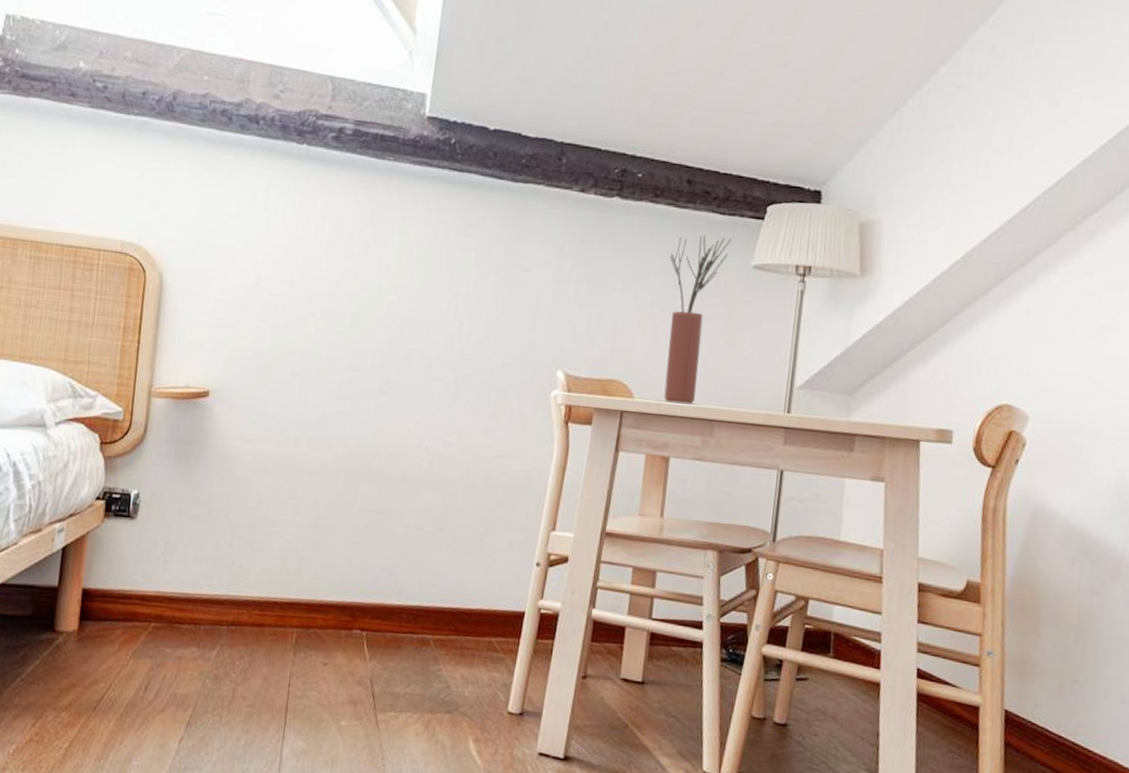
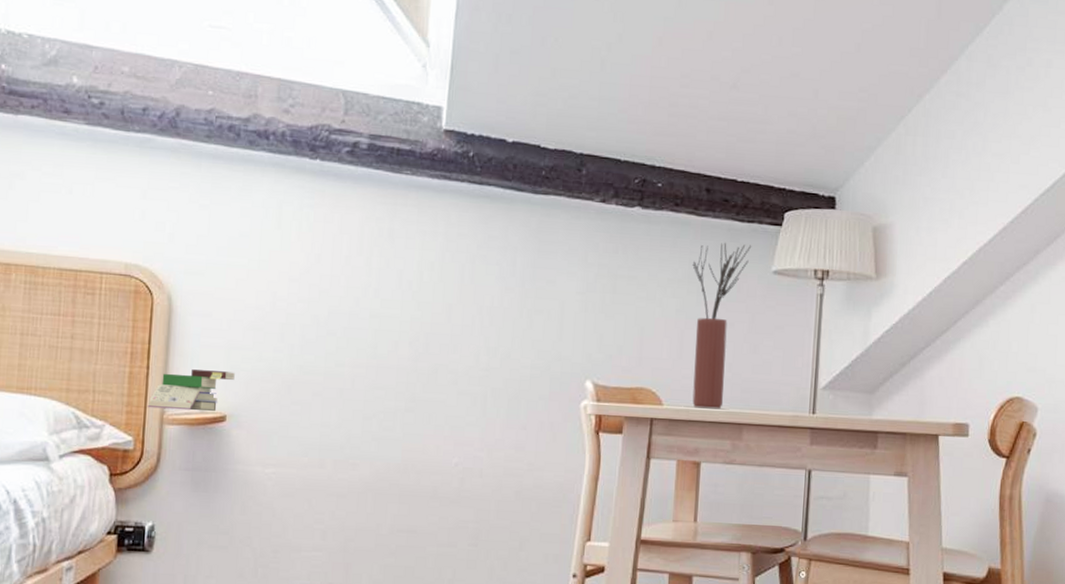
book: none [136,345,219,387] -> present [147,369,235,412]

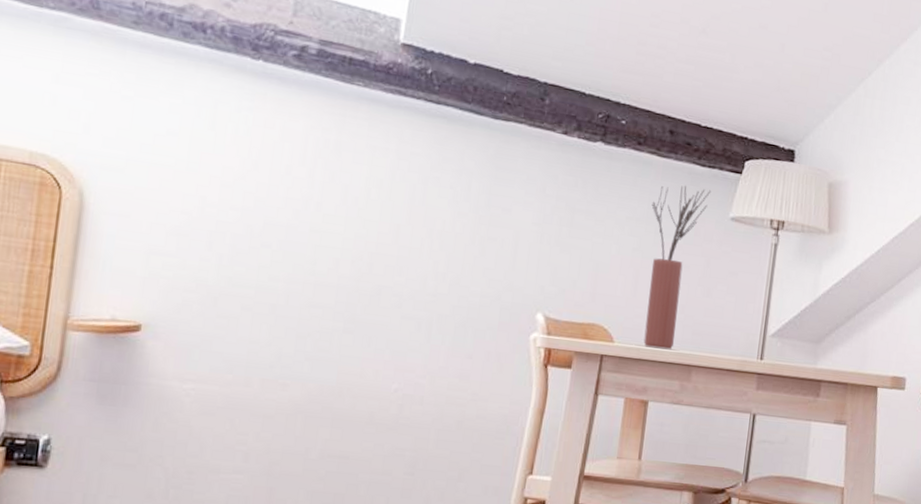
book: present [147,369,235,412] -> none [48,273,154,320]

